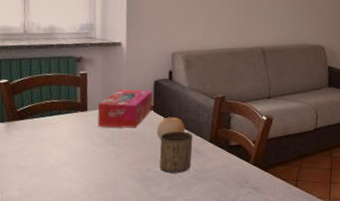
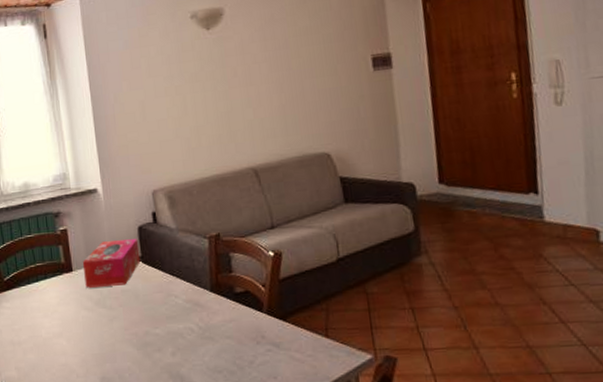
fruit: present [157,117,186,140] -> none [149,266,181,295]
cup: present [160,131,193,173] -> none [154,282,194,335]

